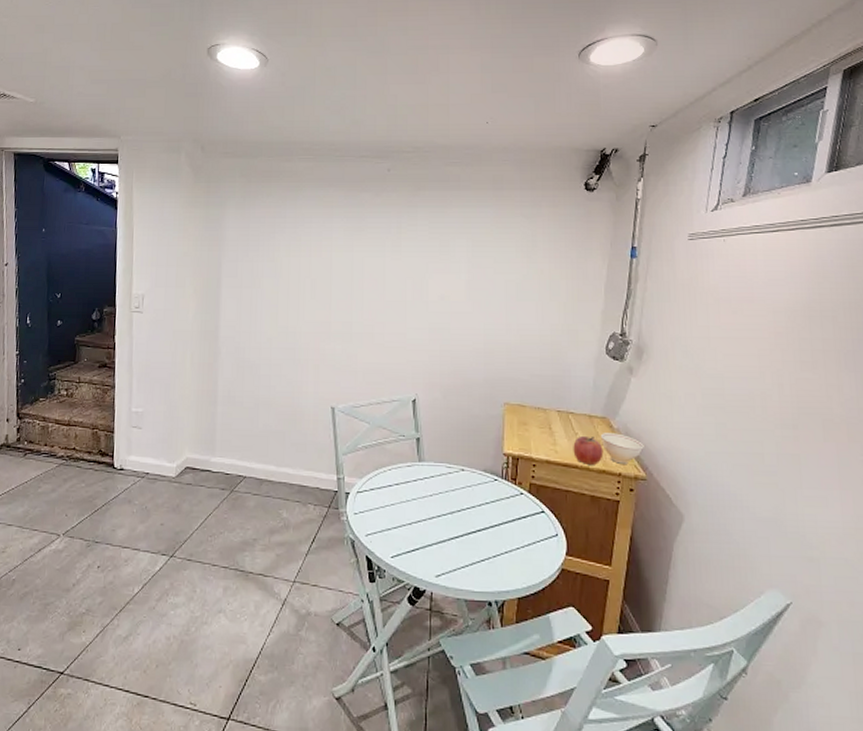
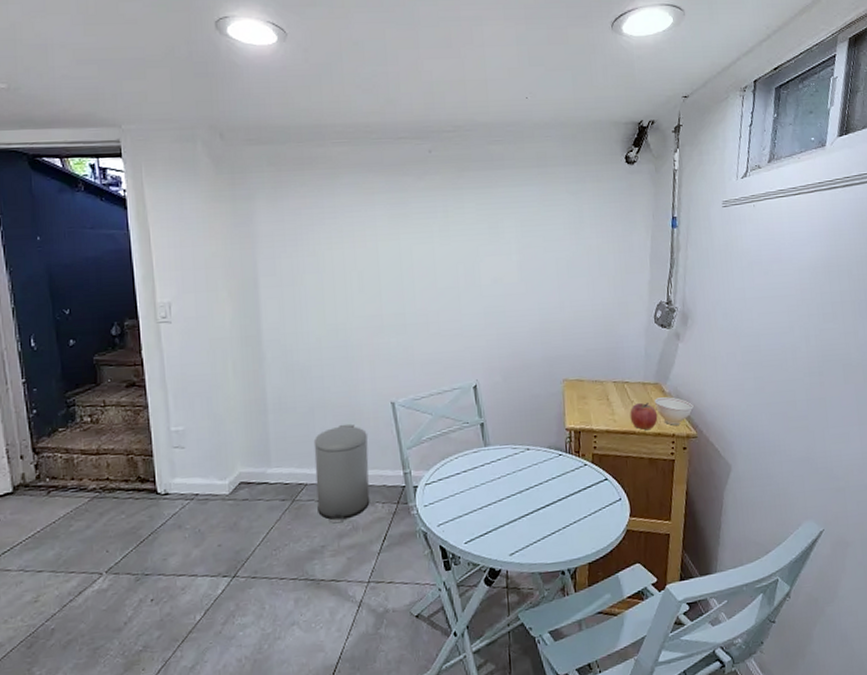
pedal bin: none [253,424,306,519] -> present [313,424,370,523]

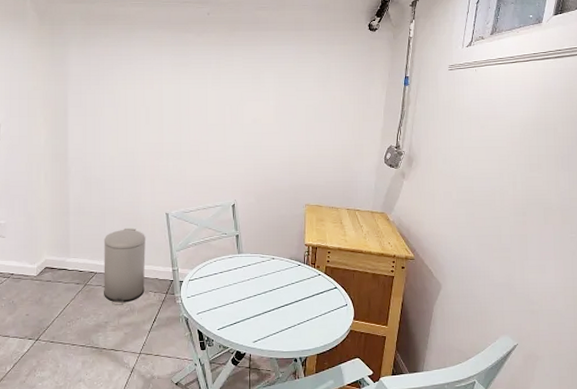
fruit: present [630,402,658,431] -> none [359,227,382,251]
bowl: present [654,397,694,425] -> none [380,224,413,248]

